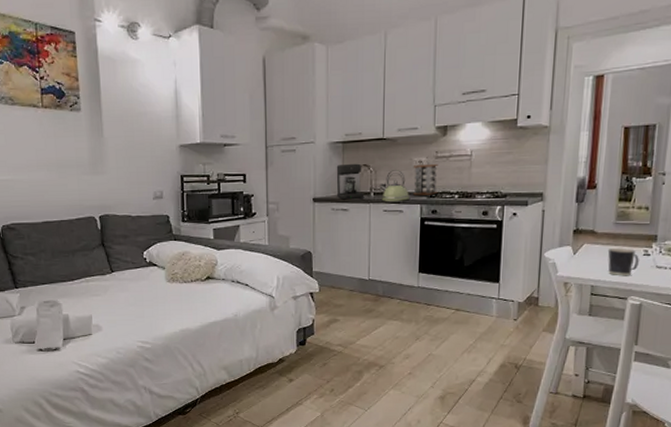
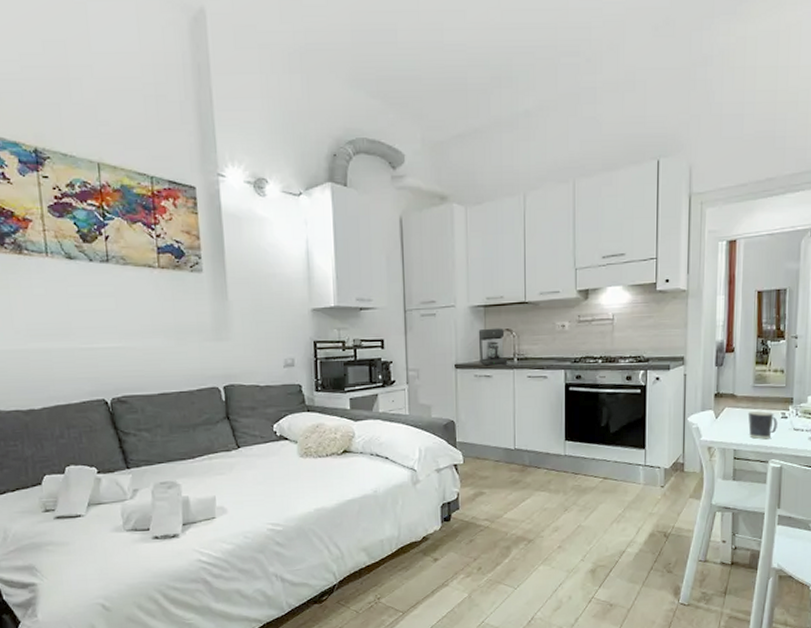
kettle: present [379,170,410,203] -> none [522,334,554,368]
spice rack: present [413,160,438,195] -> none [556,324,582,361]

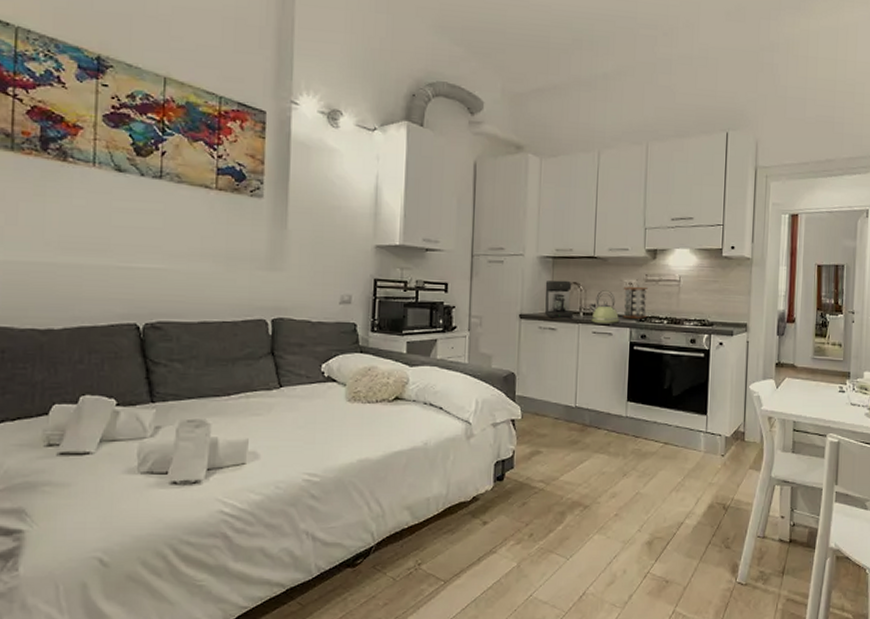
kettle: none [522,334,554,368] -> present [589,290,620,325]
spice rack: none [556,324,582,361] -> present [623,282,648,319]
mug: present [747,411,778,440] -> none [807,384,835,413]

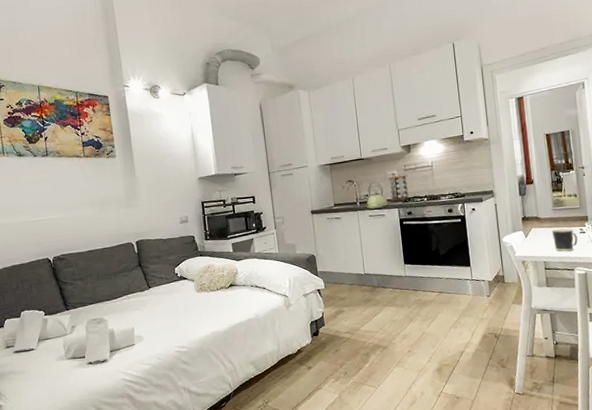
coffee maker: present [545,280,574,319] -> none [327,180,352,210]
mug: none [807,384,835,413] -> present [551,228,578,252]

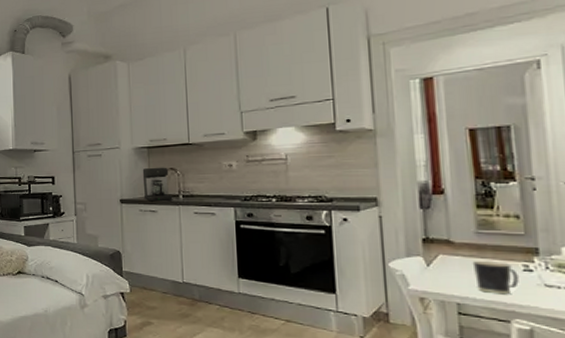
coffee maker: none [327,180,352,210] -> present [142,167,173,202]
kettle: present [363,182,389,209] -> none [188,173,223,205]
spice rack: present [388,172,411,202] -> none [222,163,253,198]

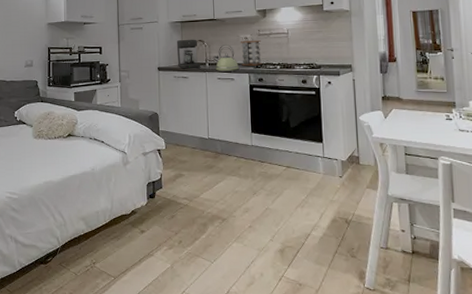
kettle: none [188,173,223,205] -> present [213,45,240,72]
spice rack: none [222,163,253,198] -> present [240,36,263,66]
mug: present [472,261,519,295] -> none [414,113,443,138]

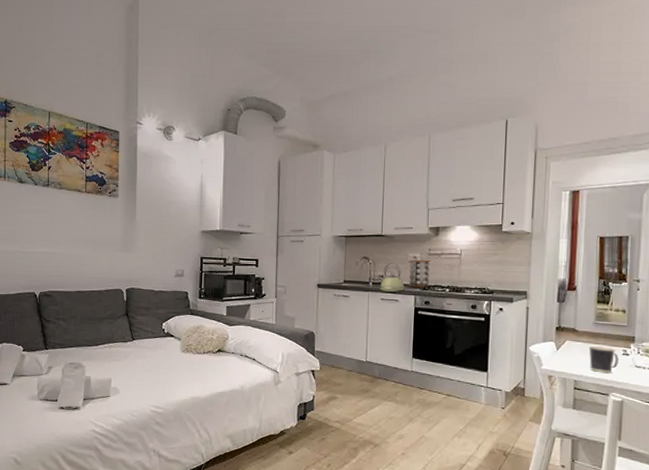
coffee maker: present [176,39,201,69] -> none [339,255,364,288]
mug: none [414,113,443,138] -> present [588,347,619,374]

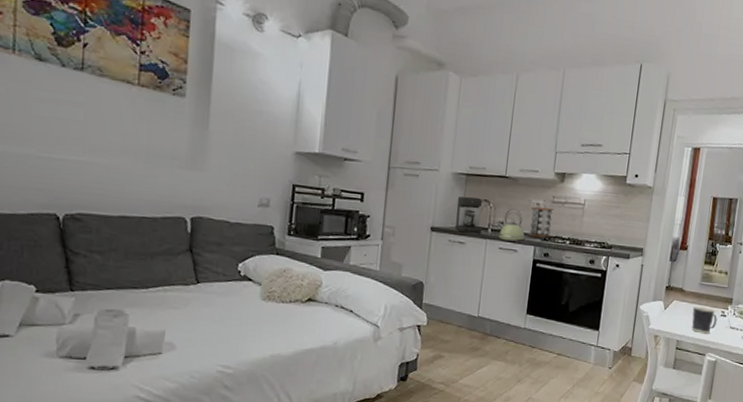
coffee maker: none [339,255,364,288] -> present [455,196,483,234]

